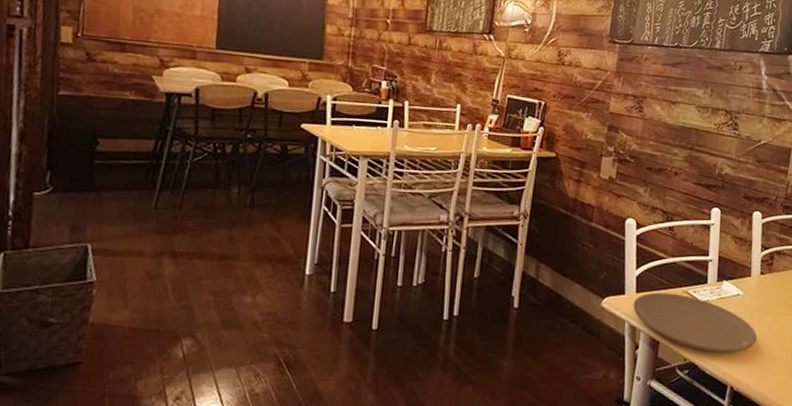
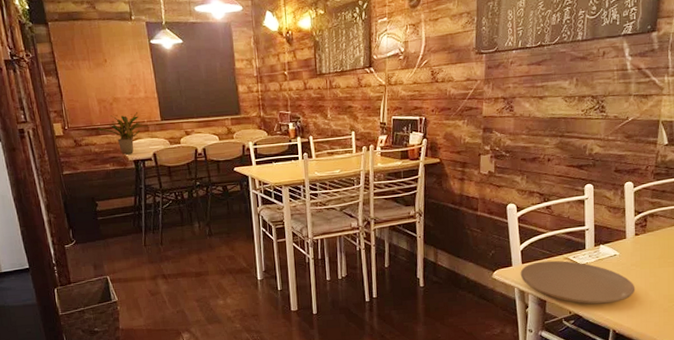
potted plant: none [123,30,198,85] -> present [97,112,150,155]

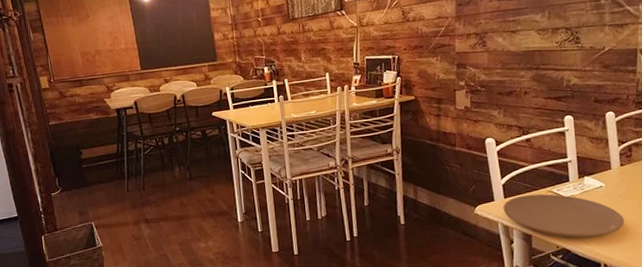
potted plant: present [97,112,150,155] -> none [81,63,130,104]

